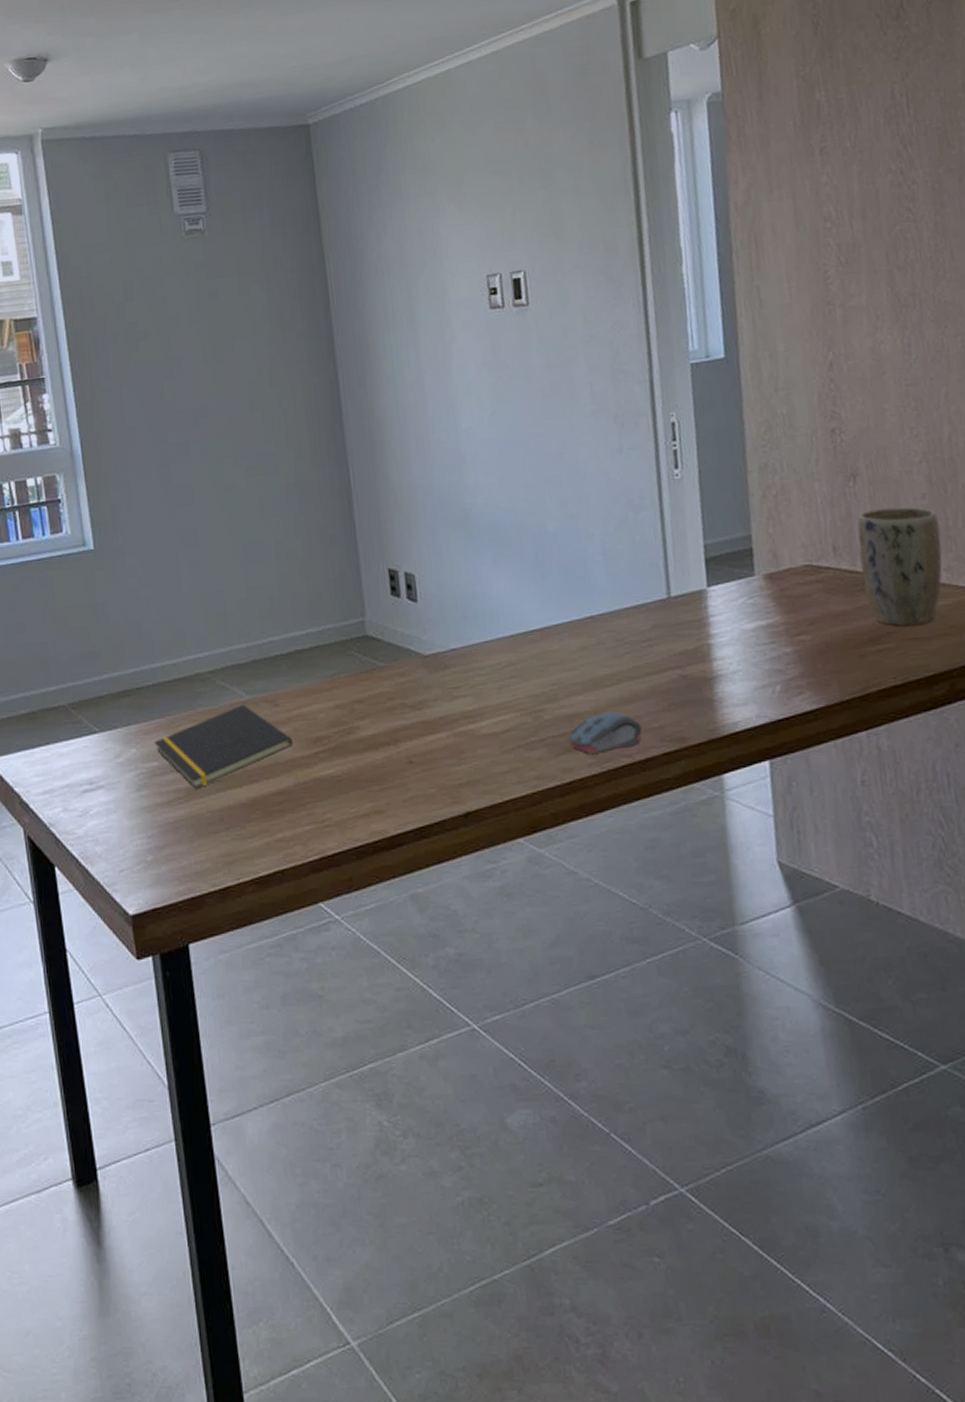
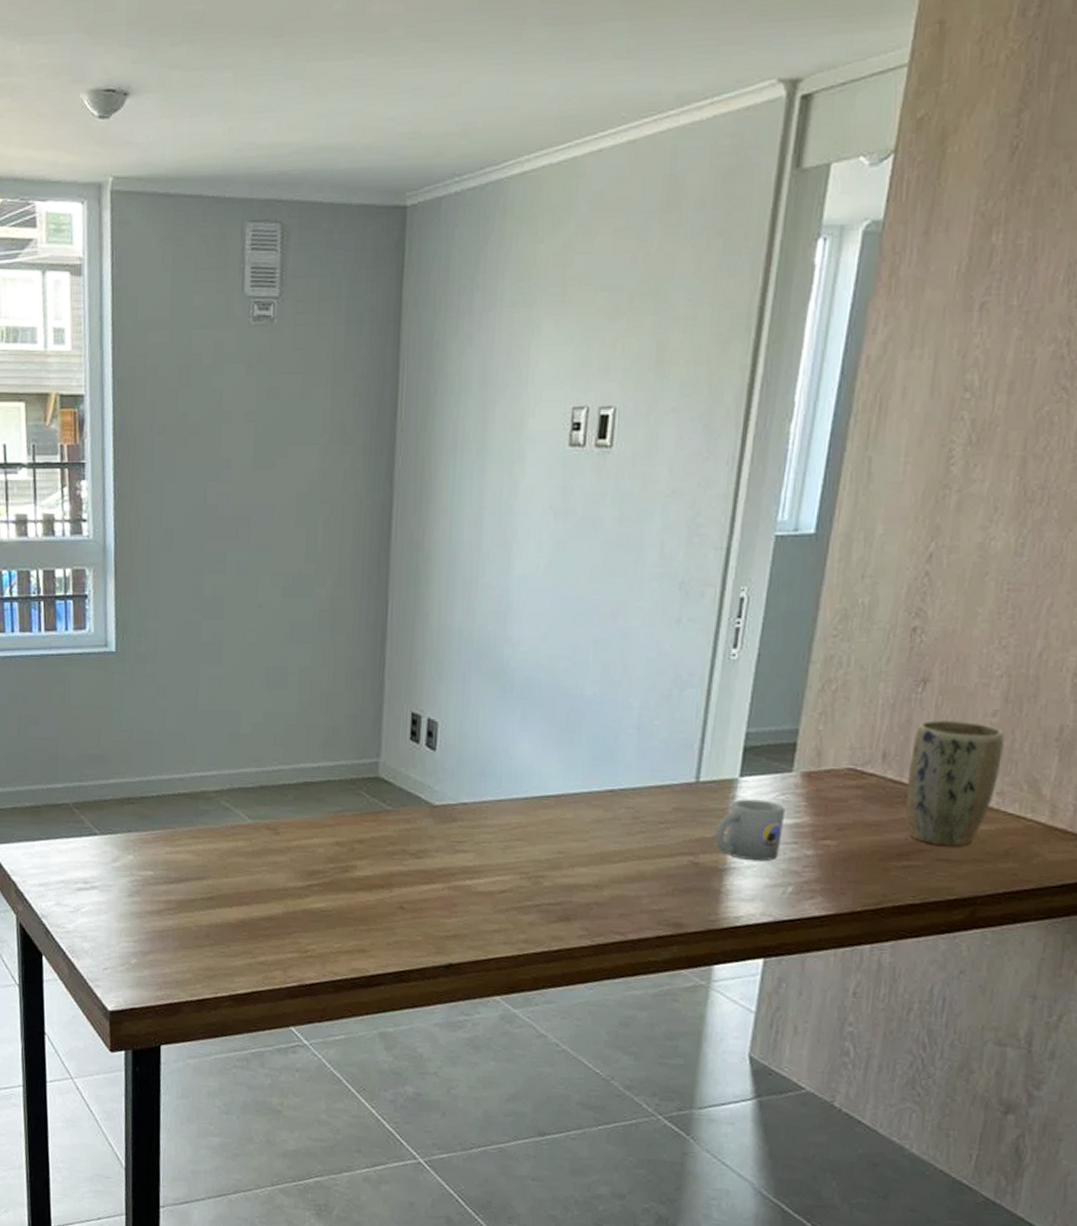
notepad: present [154,704,293,788] -> none [151,828,288,902]
computer mouse: present [568,711,642,755] -> none [564,887,641,927]
mug: none [695,605,760,666] -> present [714,799,786,861]

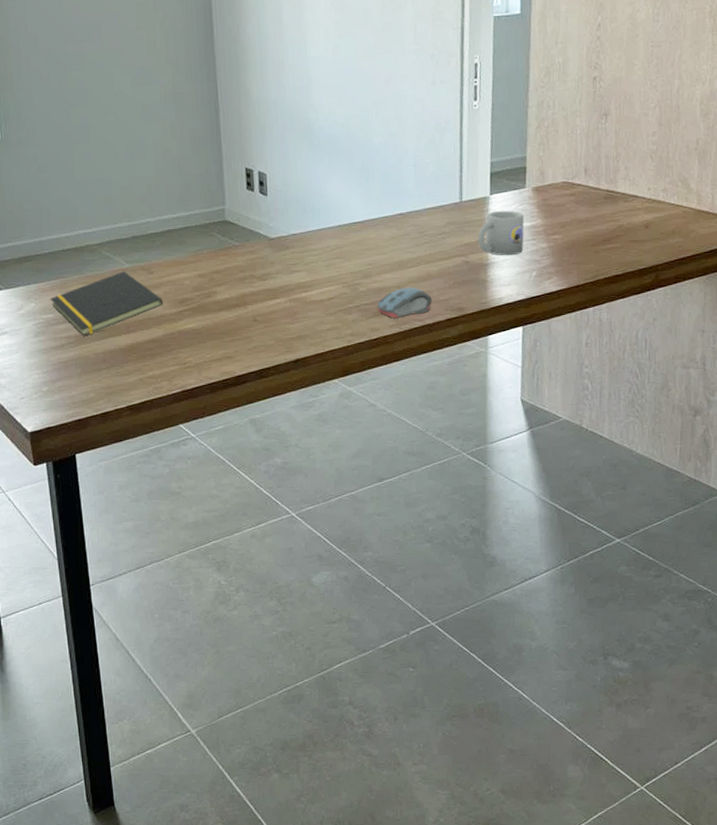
notepad: none [151,828,288,902] -> present [50,271,163,336]
computer mouse: none [564,887,641,927] -> present [377,287,432,319]
plant pot: present [906,720,1004,847] -> none [603,141,662,231]

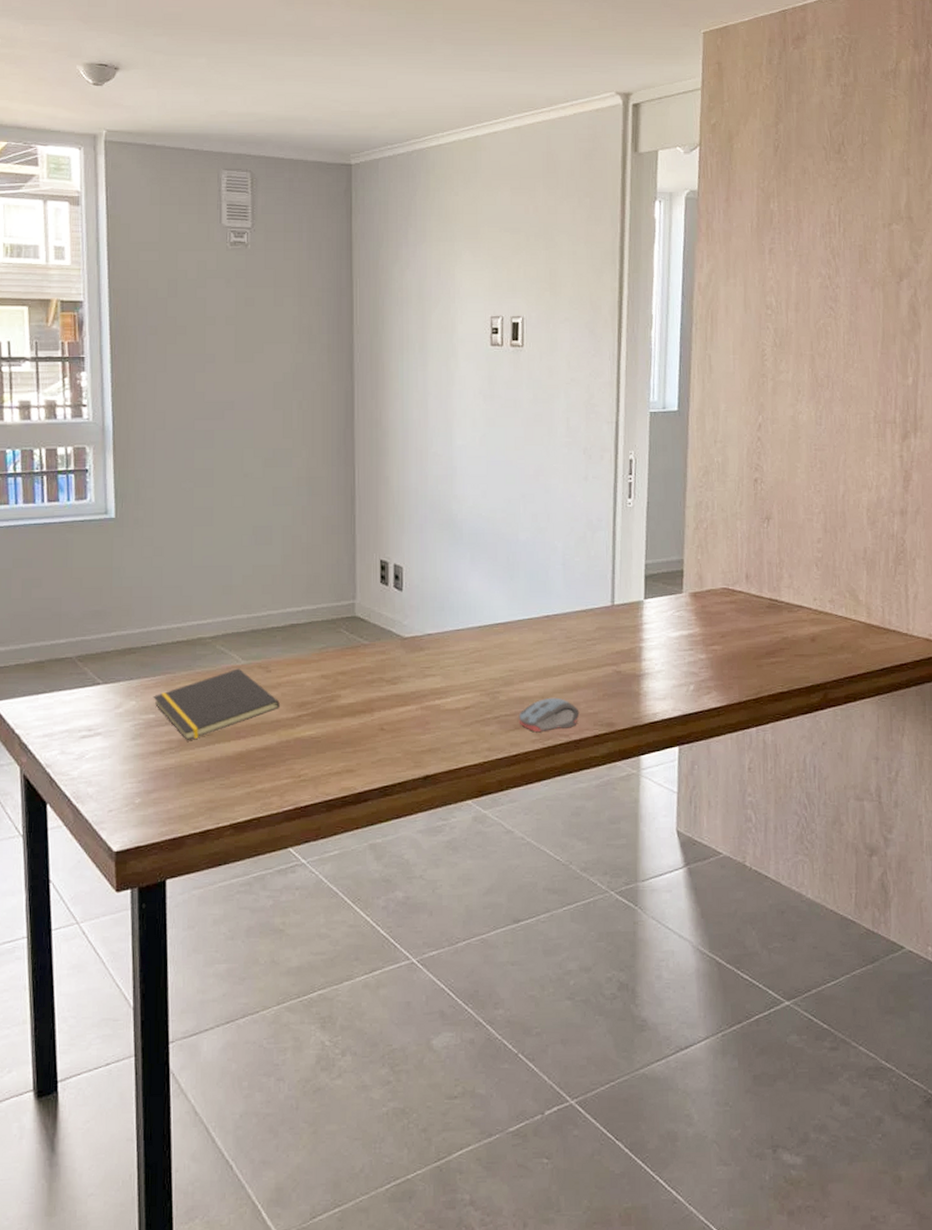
mug: present [477,210,525,256] -> none [630,616,682,667]

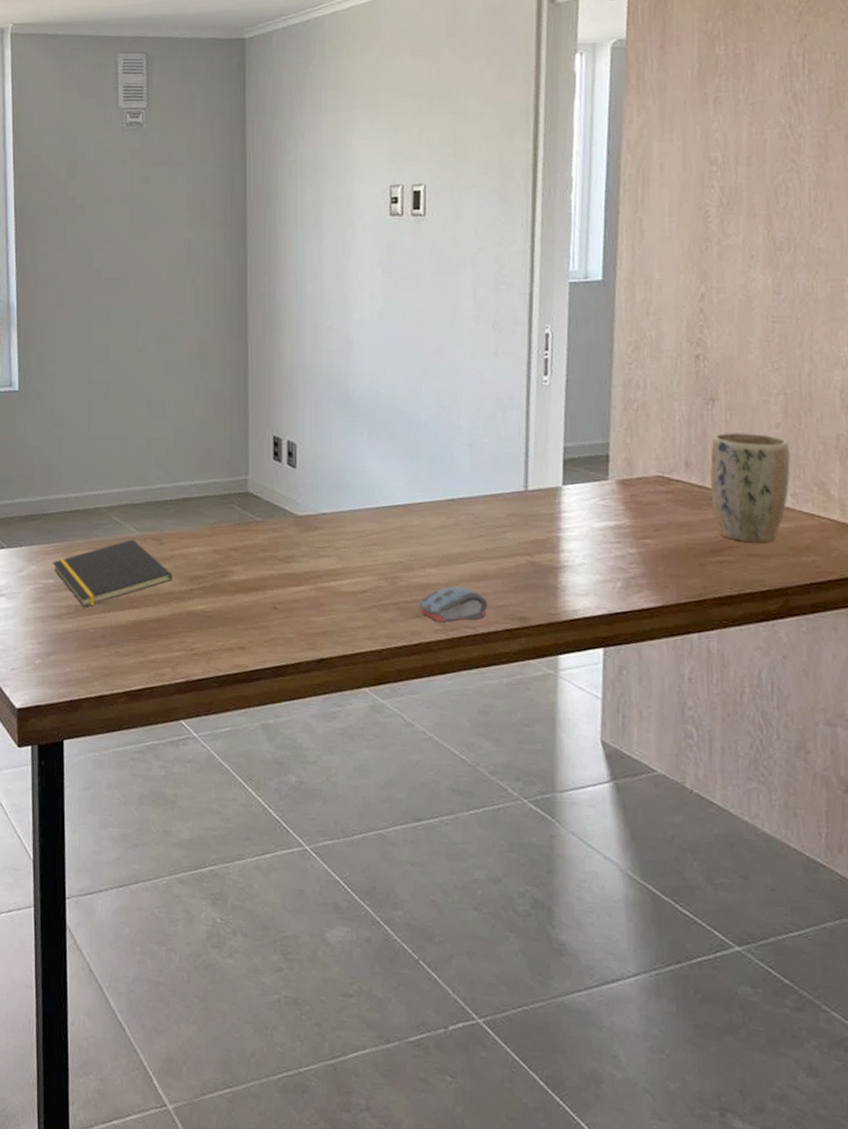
plant pot: none [765,548,829,645] -> present [709,433,790,543]

